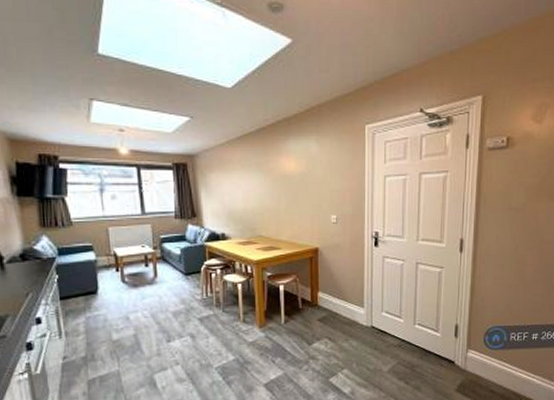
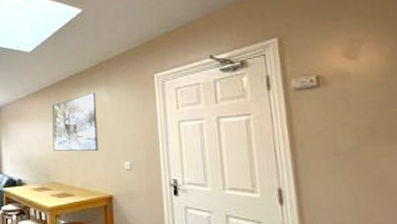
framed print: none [258,142,306,204] -> present [52,93,98,151]

